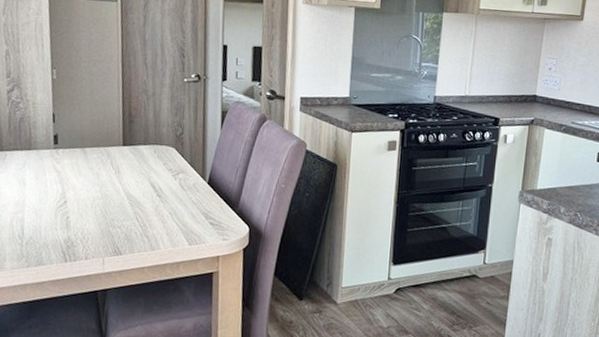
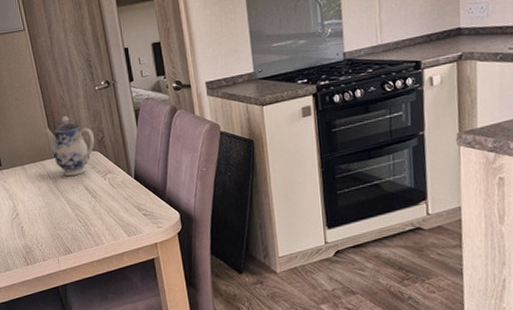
teapot: none [116,103,173,169] -> present [43,116,95,176]

